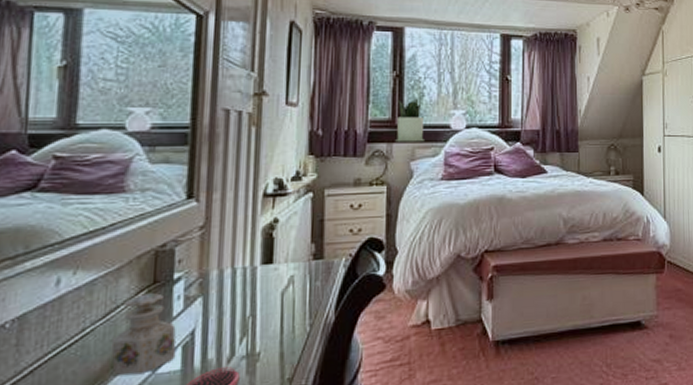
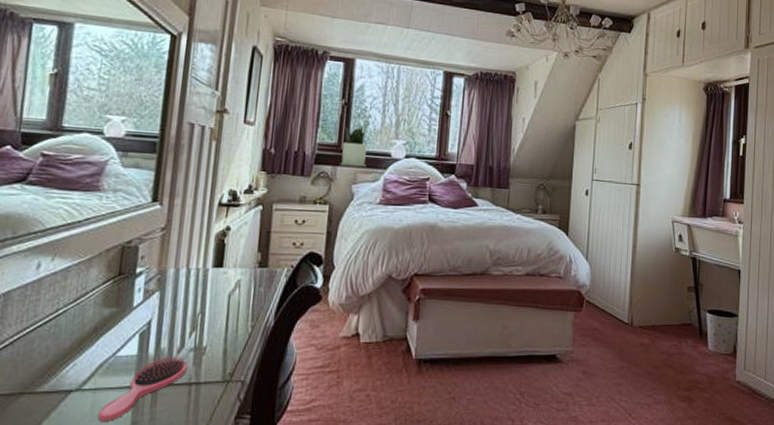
perfume bottle: present [111,293,177,375] -> none [78,284,135,354]

